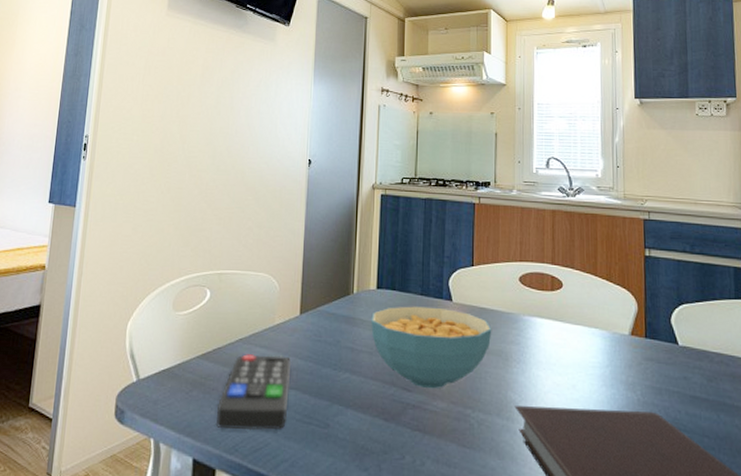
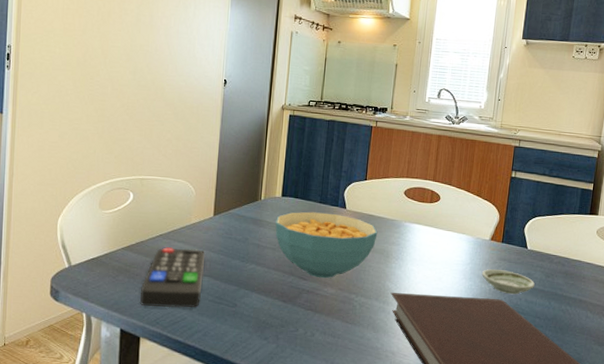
saucer: none [625,372,695,406] -> present [481,269,535,295]

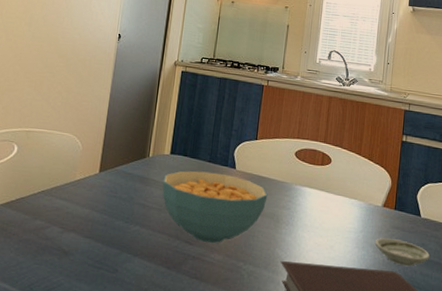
remote control: present [139,247,205,308] -> none [14,205,87,273]

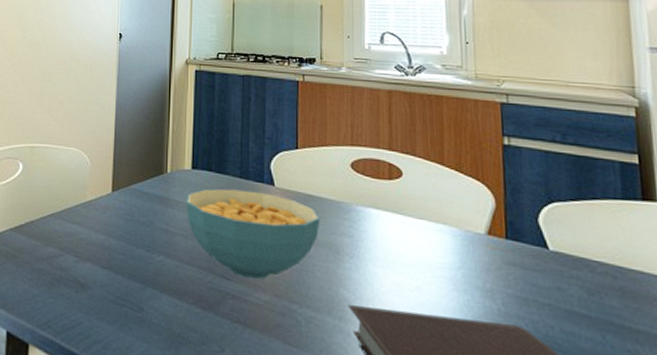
saucer: present [374,238,430,267] -> none [481,277,572,320]

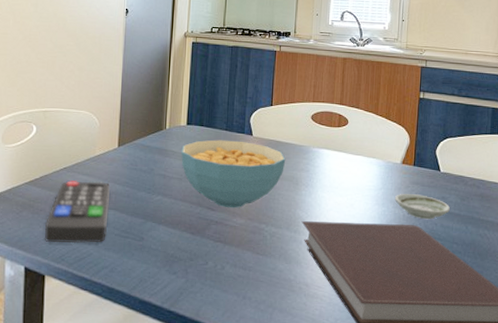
remote control: none [28,229,103,309] -> present [44,180,110,244]
saucer: none [481,277,572,320] -> present [394,194,450,220]

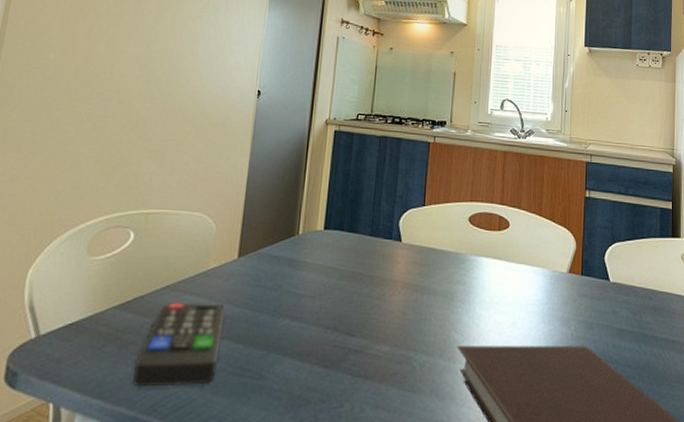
cereal bowl: present [181,139,286,209] -> none [315,247,440,333]
saucer: present [394,194,450,220] -> none [561,309,621,339]

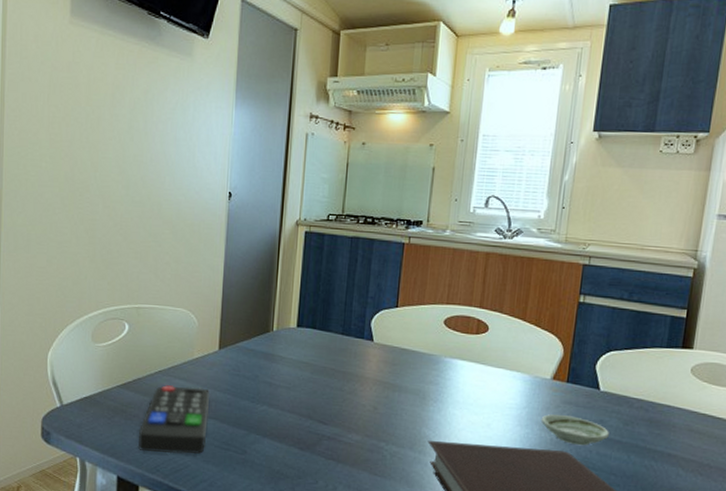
saucer: none [561,309,621,339] -> present [541,414,609,446]

